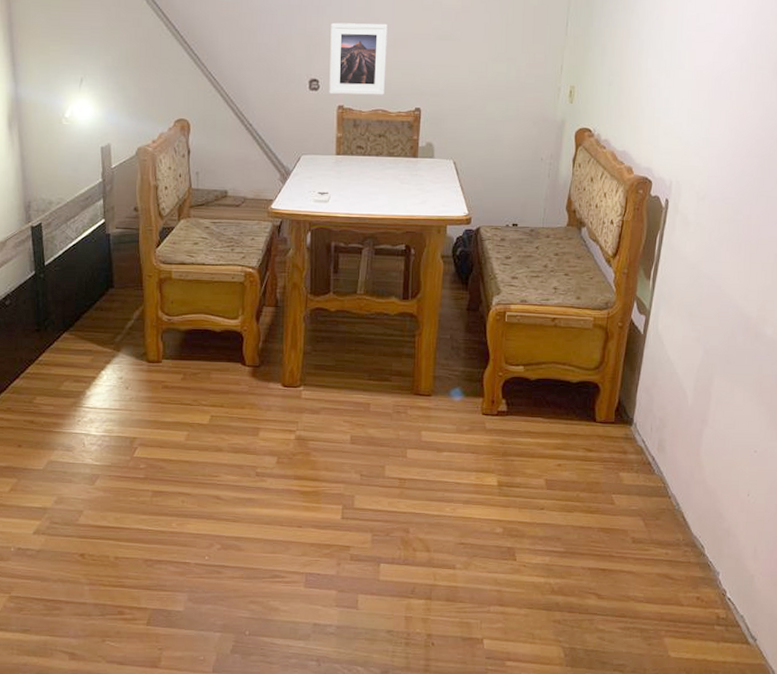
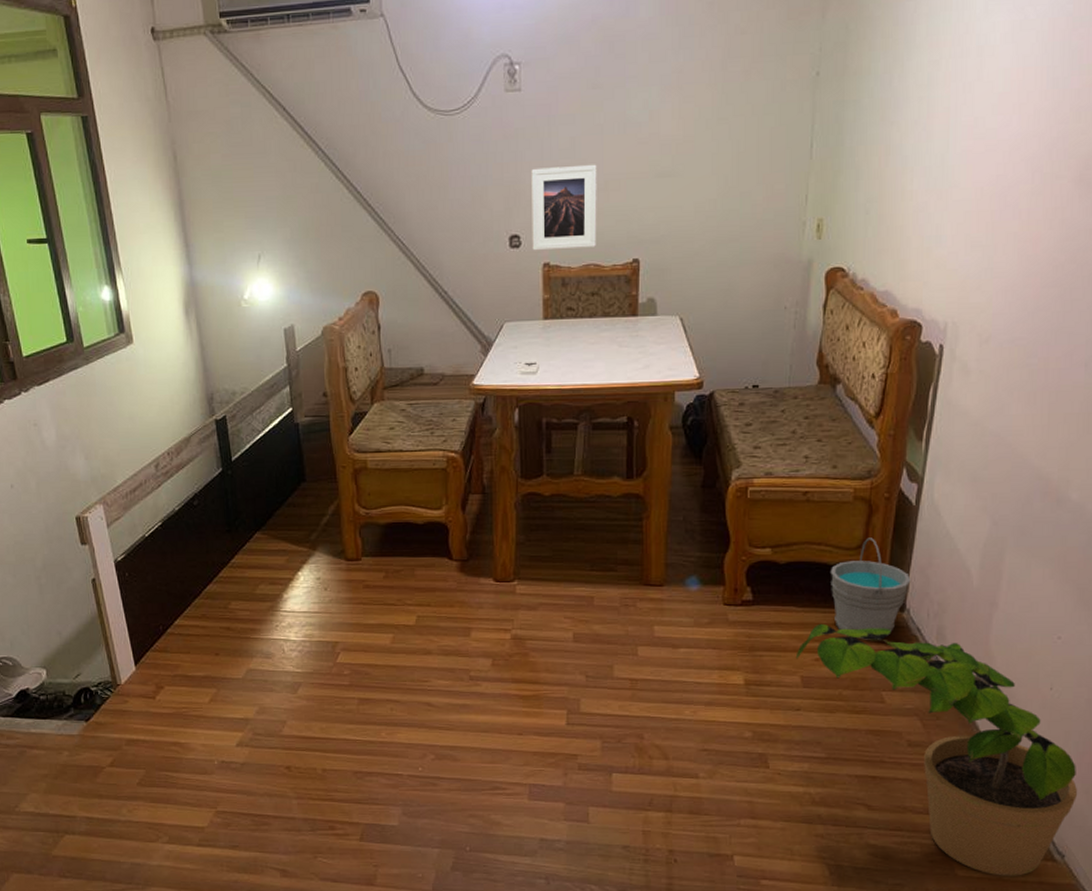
potted plant: none [541,433,767,657] -> present [795,623,1077,876]
bucket: none [572,360,638,446] -> present [831,538,911,636]

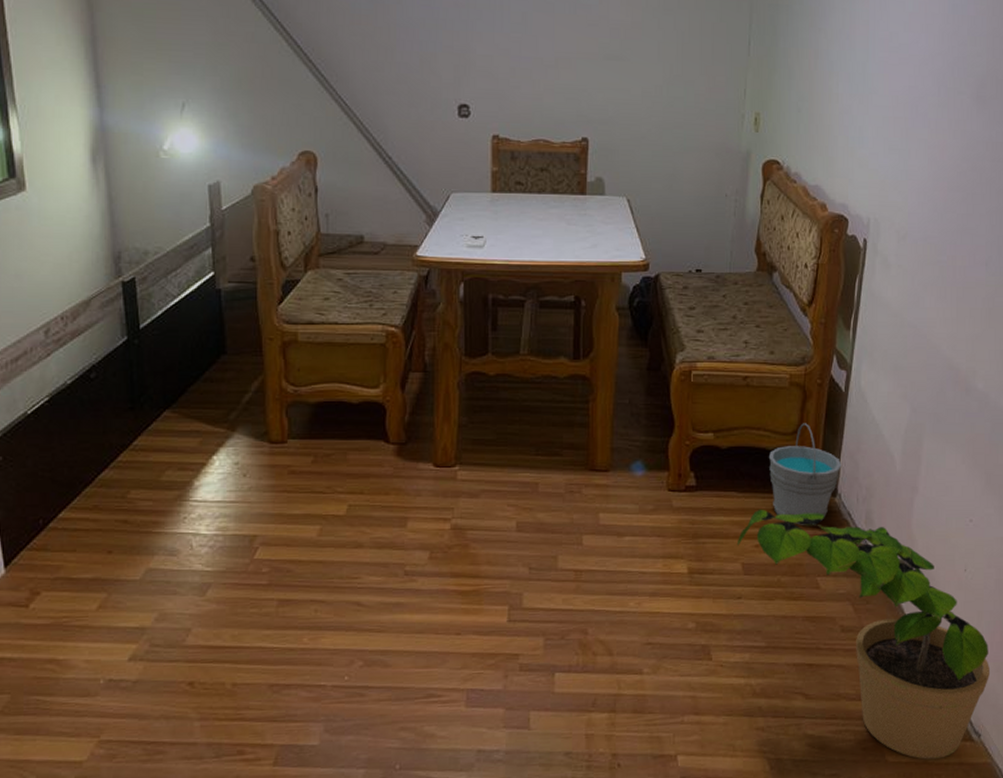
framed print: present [531,164,597,251] -> none [481,39,548,123]

